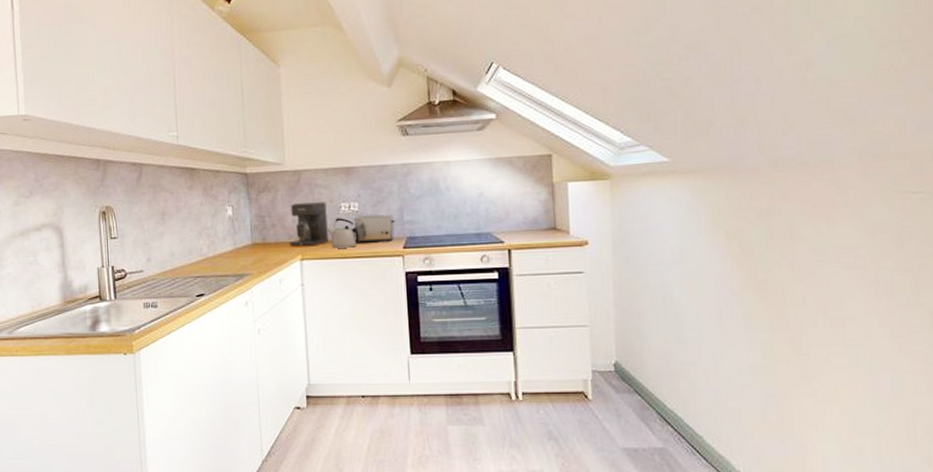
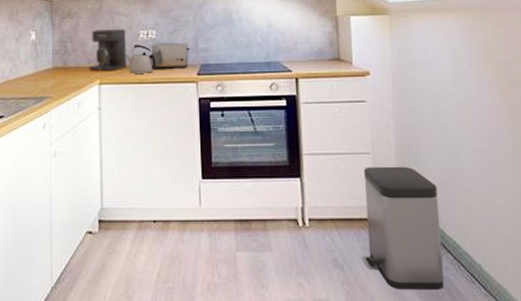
pedal bin: none [577,338,663,461] -> present [361,166,444,289]

